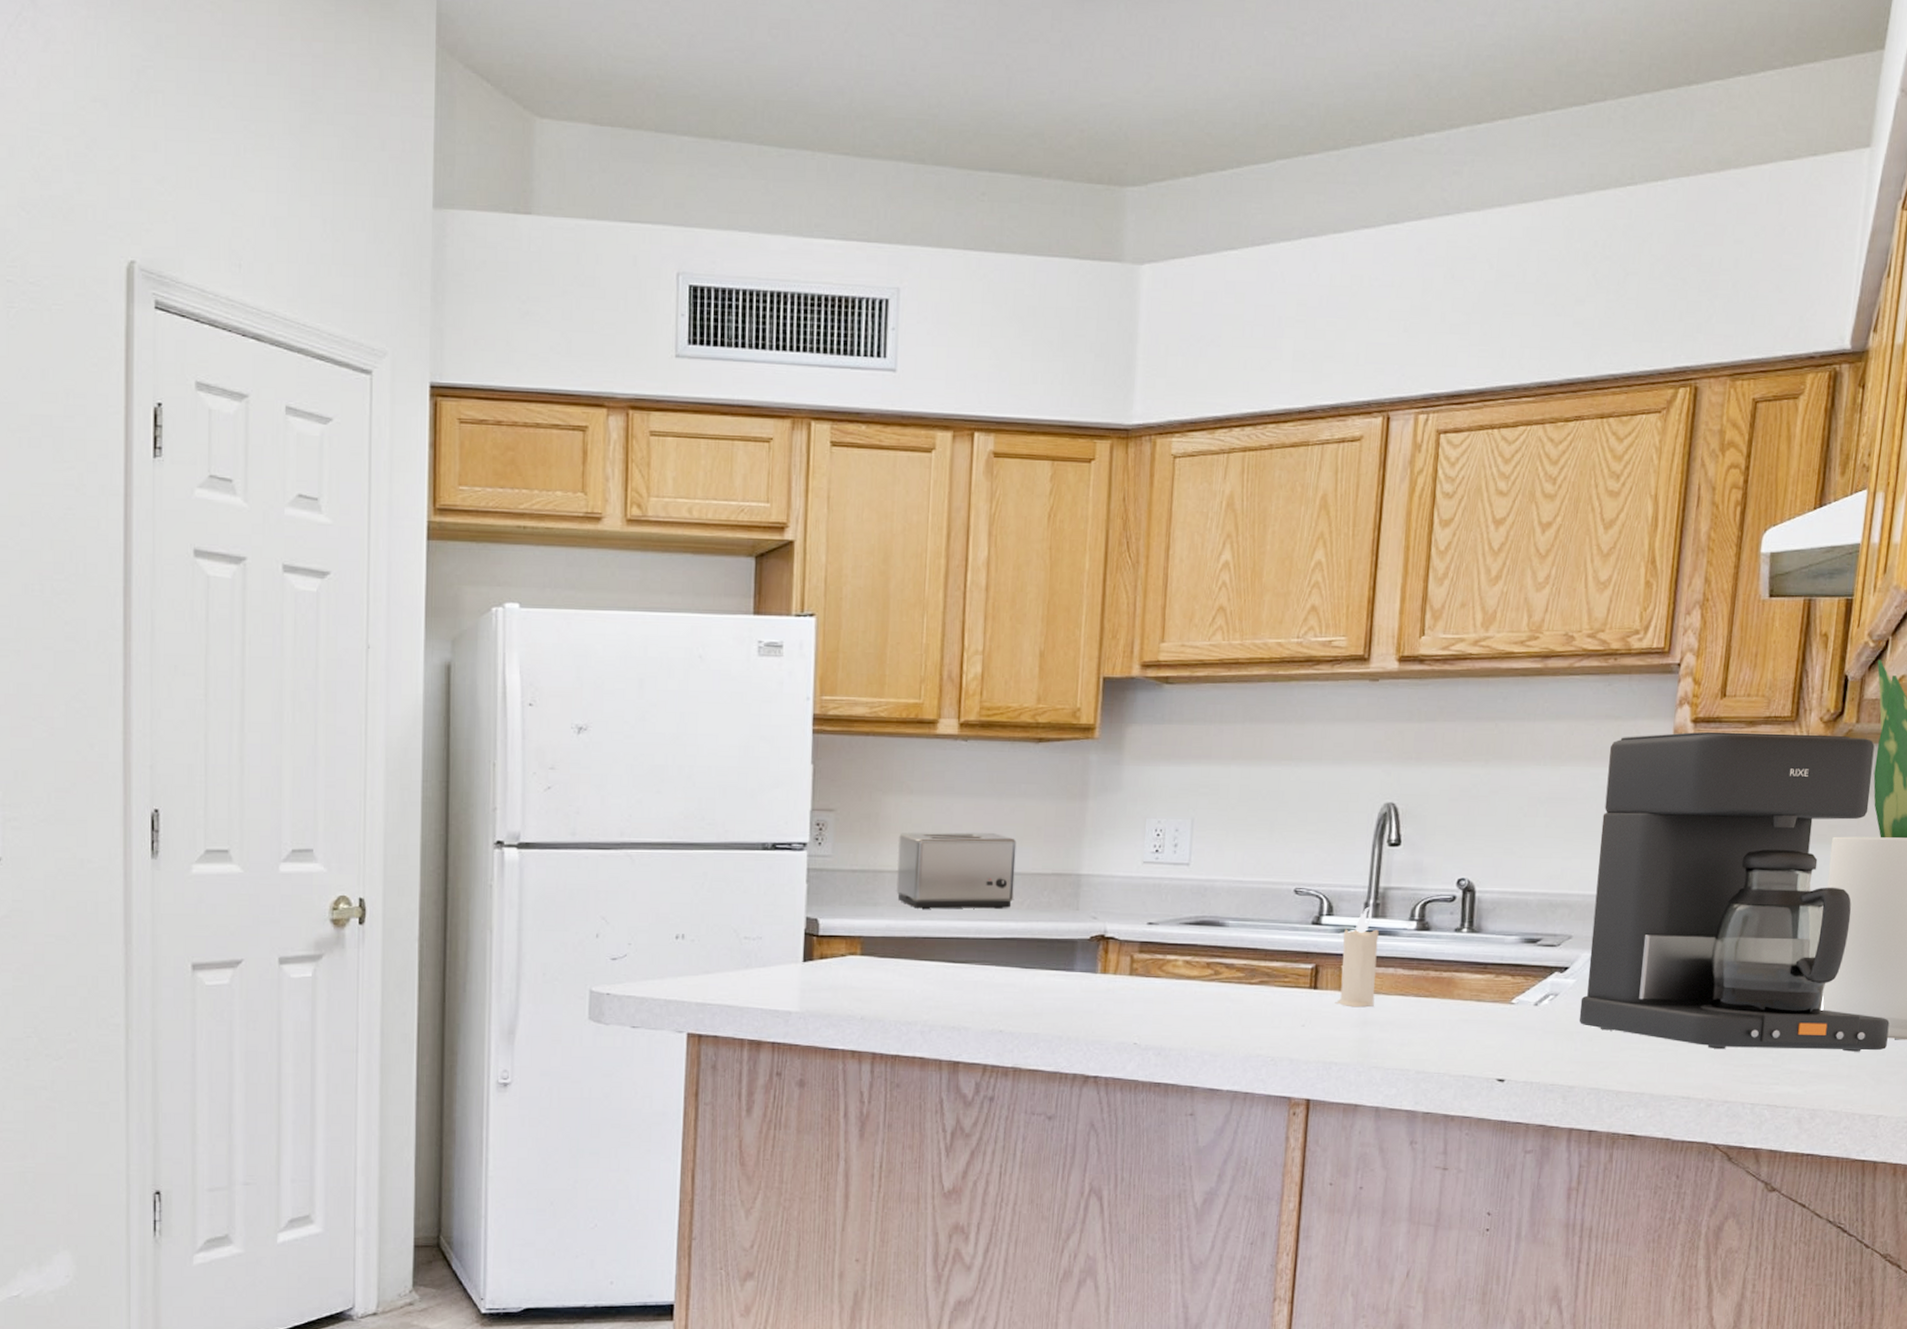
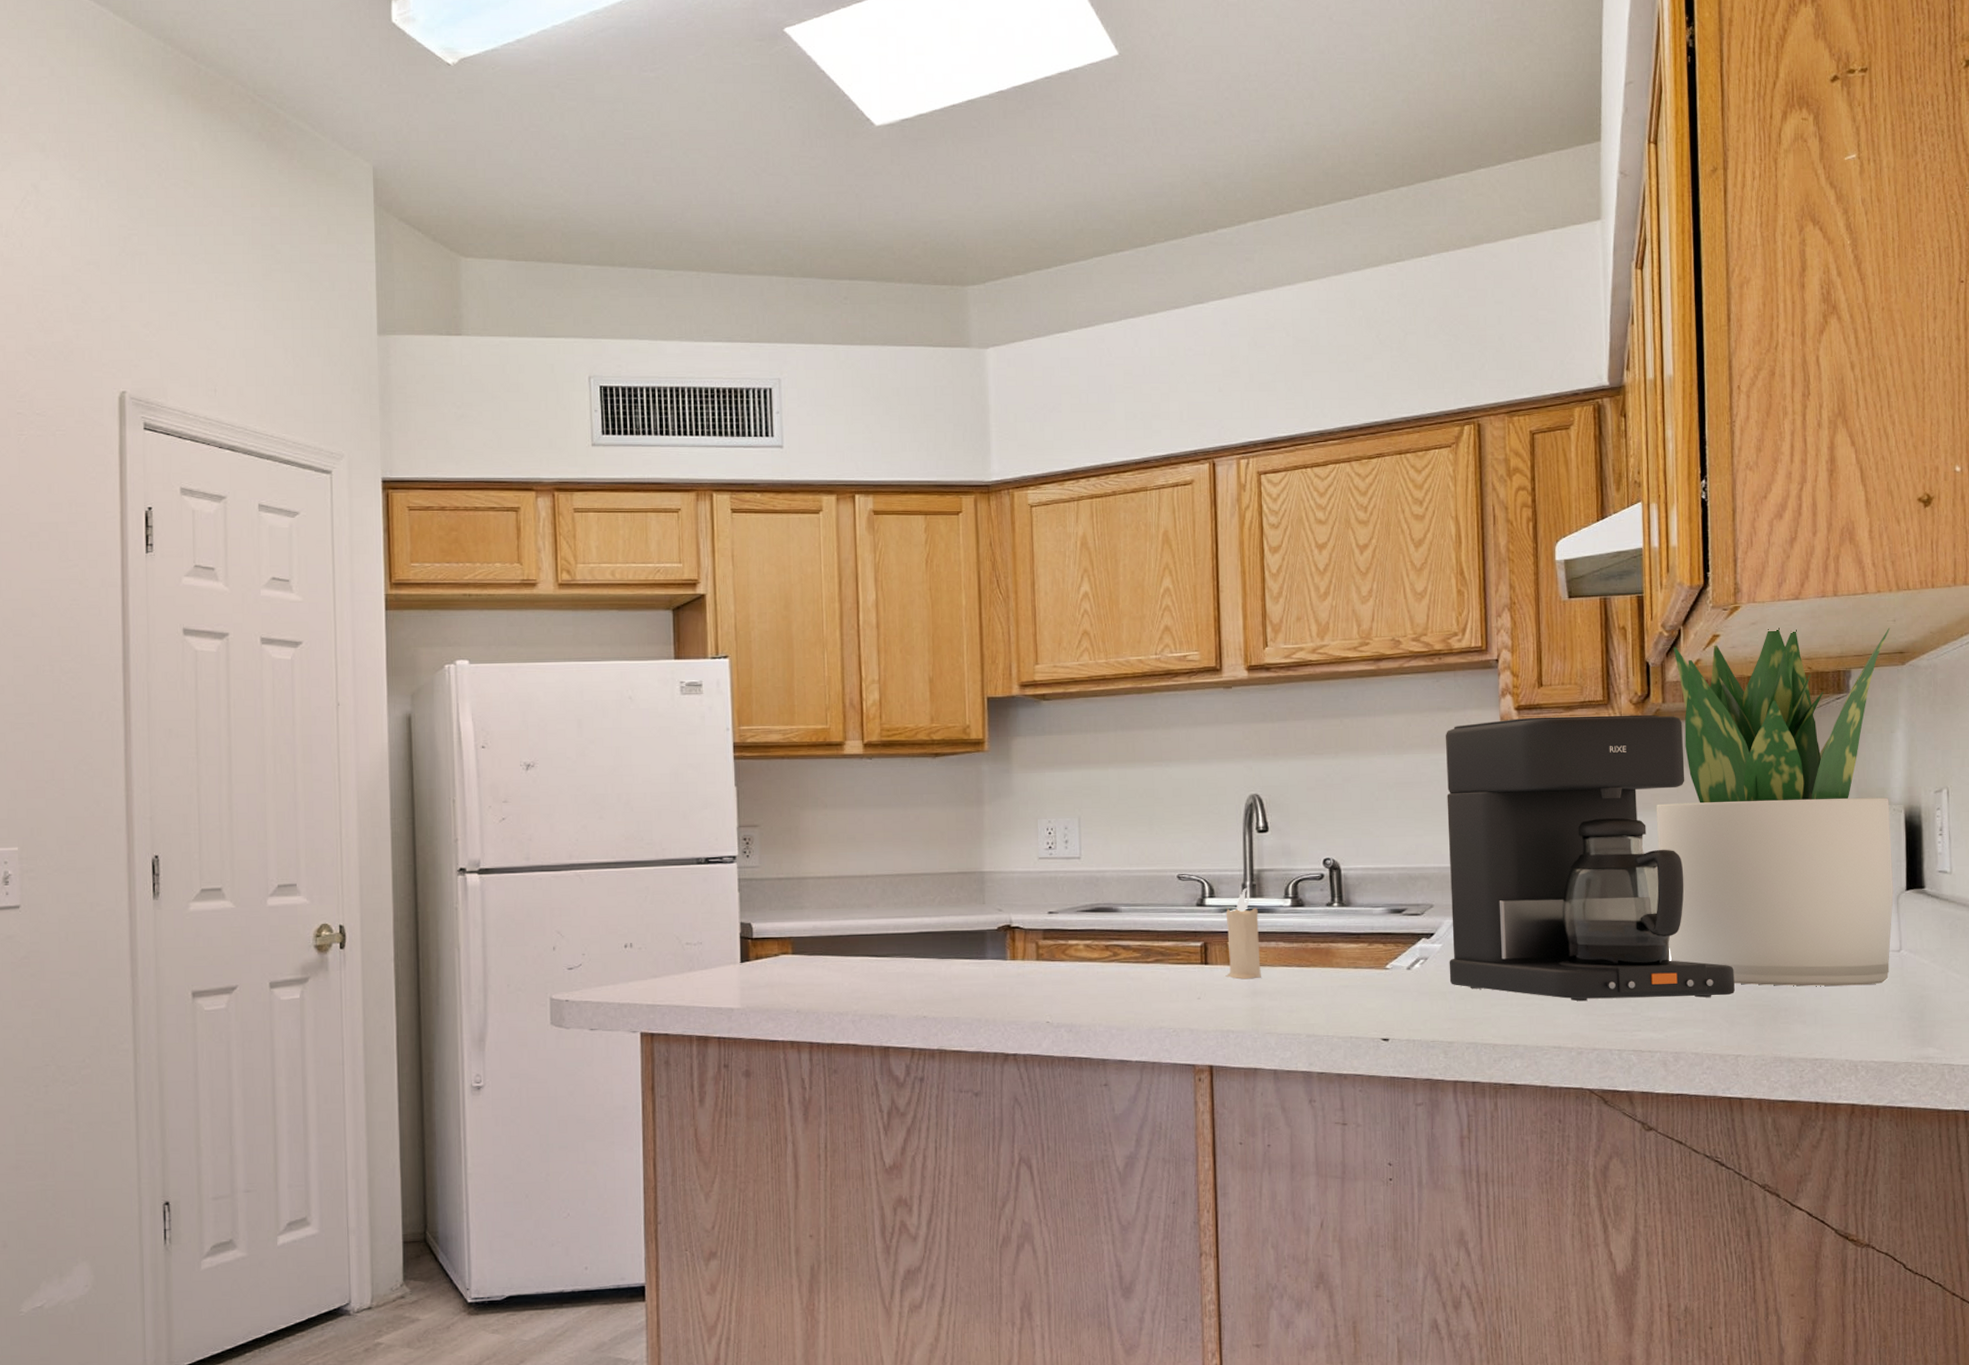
toaster: present [896,832,1017,909] -> none [818,839,925,910]

